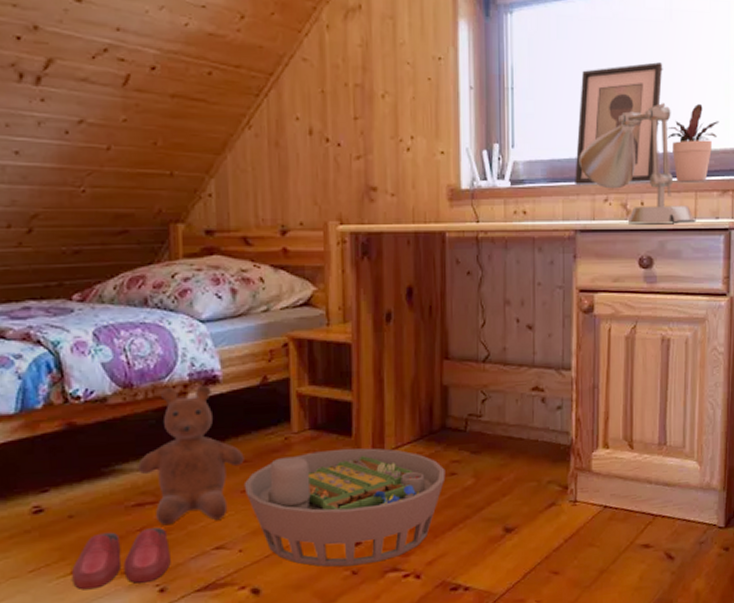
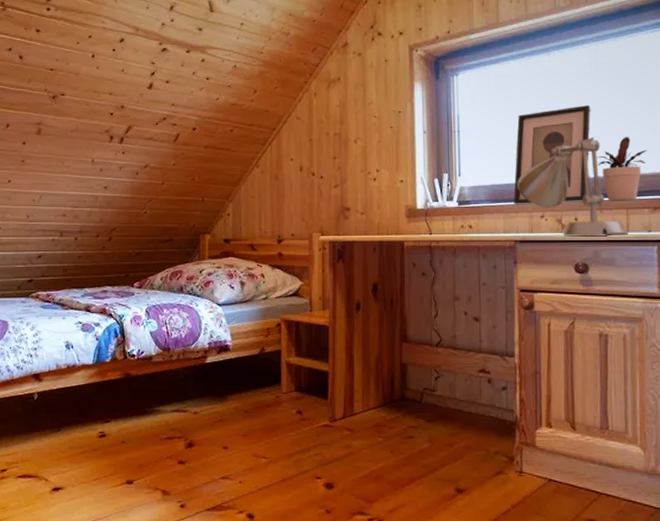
slippers: present [72,527,171,590] -> none [122,456,189,499]
teddy bear: present [138,385,244,526] -> none [170,351,246,456]
laundry basket: present [243,448,446,567] -> none [244,408,404,506]

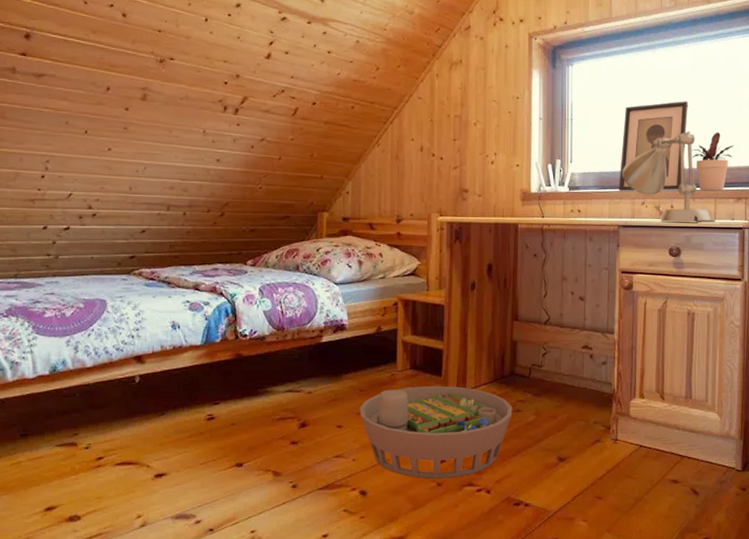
laundry basket: none [244,408,404,506] -> present [359,385,513,479]

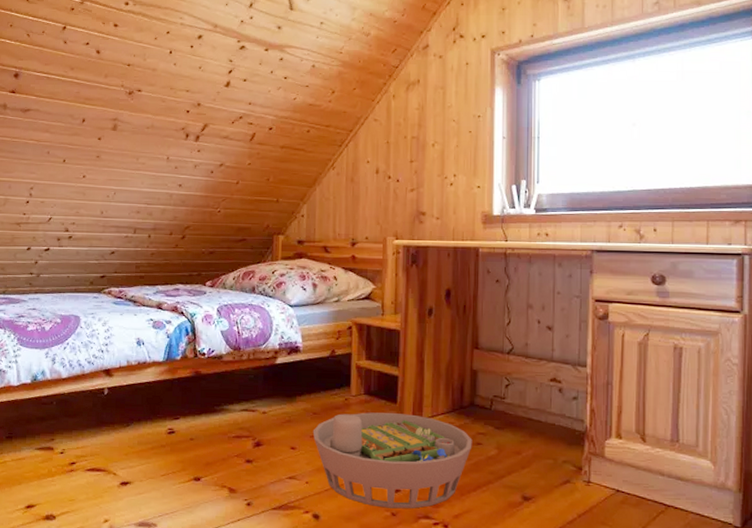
picture frame: present [619,101,689,192] -> none [592,114,675,214]
desk lamp: present [622,131,716,223] -> none [596,147,708,249]
potted plant: present [692,132,734,191] -> none [679,148,731,213]

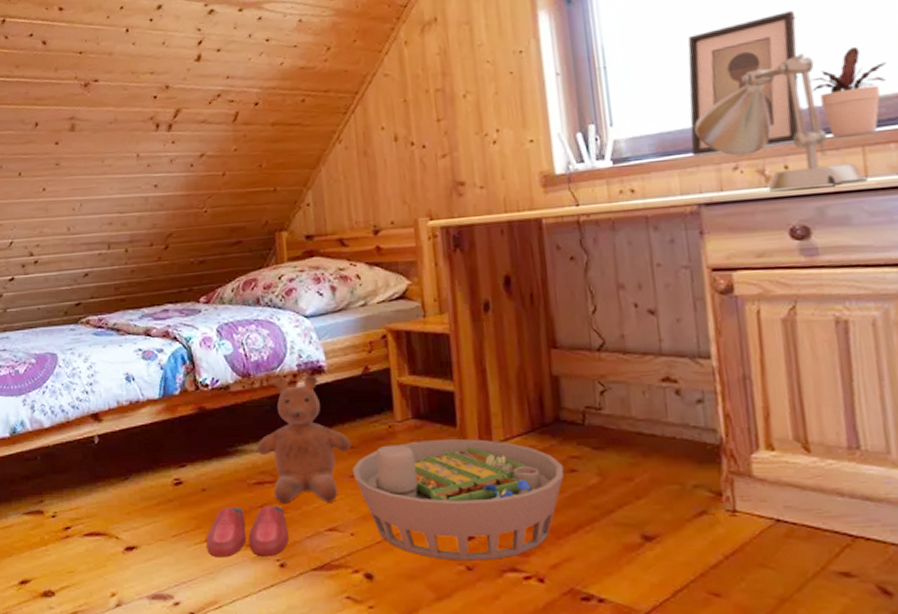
slippers: none [189,454,257,496] -> present [206,506,289,558]
teddy bear: none [239,353,314,456] -> present [257,374,351,504]
picture frame: none [592,114,675,214] -> present [687,11,799,157]
desk lamp: none [596,147,708,249] -> present [694,53,868,192]
potted plant: none [679,148,731,213] -> present [810,47,887,138]

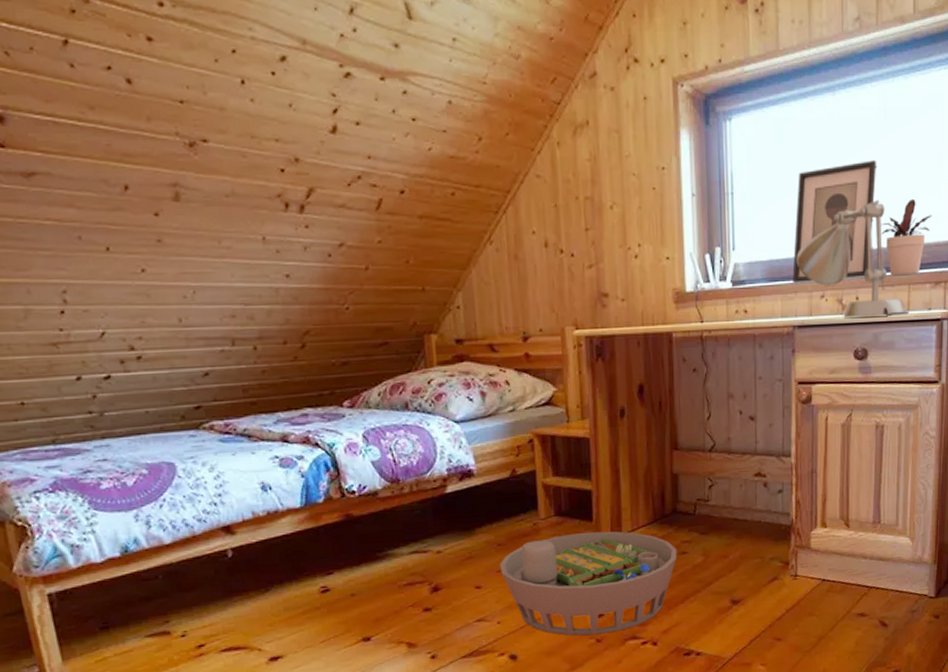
slippers: present [206,506,289,558] -> none [356,603,440,657]
teddy bear: present [257,374,351,504] -> none [407,478,499,602]

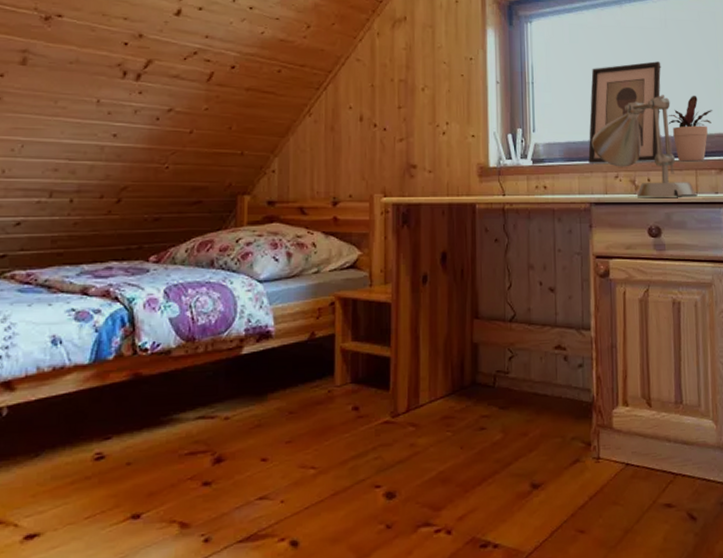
laundry basket: present [499,531,677,636] -> none [288,401,476,521]

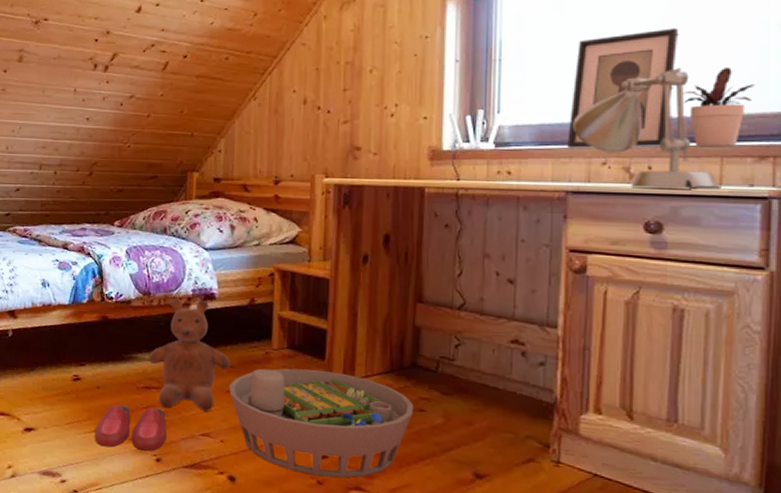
slippers: none [124,476,217,538] -> present [95,404,167,451]
teddy bear: none [194,339,290,475] -> present [149,299,231,411]
laundry basket: none [288,401,476,521] -> present [228,368,414,478]

